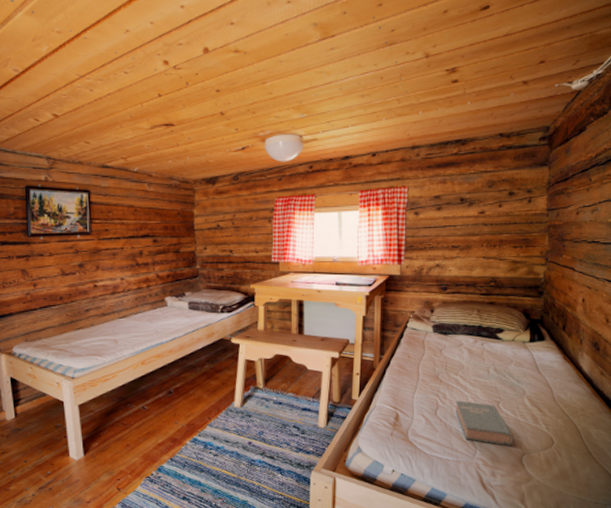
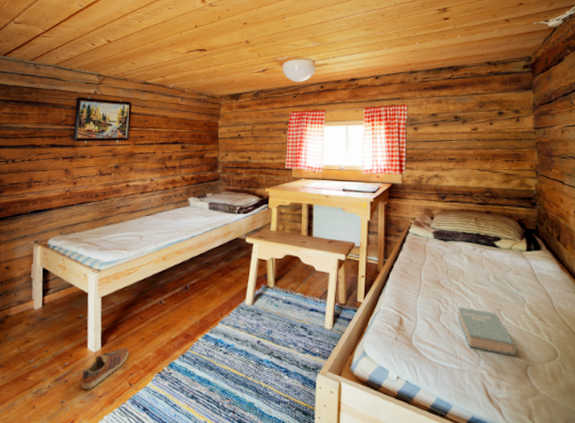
sneaker: none [66,454,114,497] -> present [81,347,129,390]

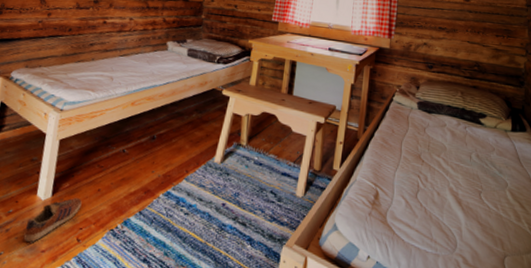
book: present [458,307,517,356] -> none [436,185,495,244]

